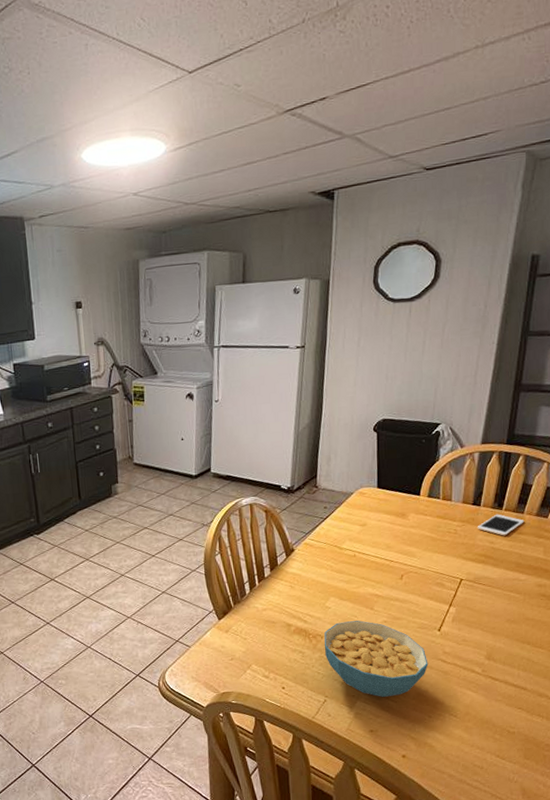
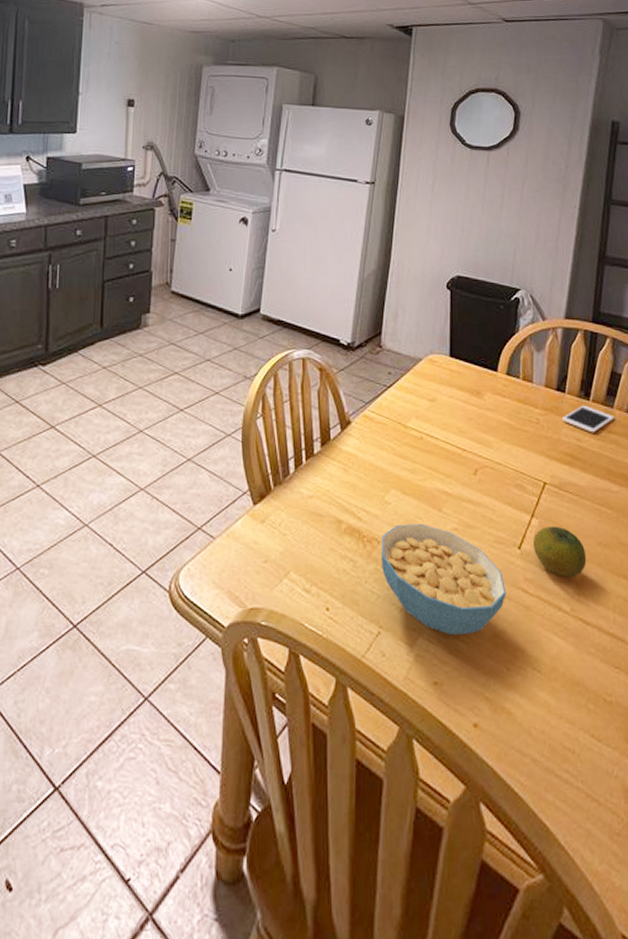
fruit: none [450,611,496,649] -> present [532,526,587,578]

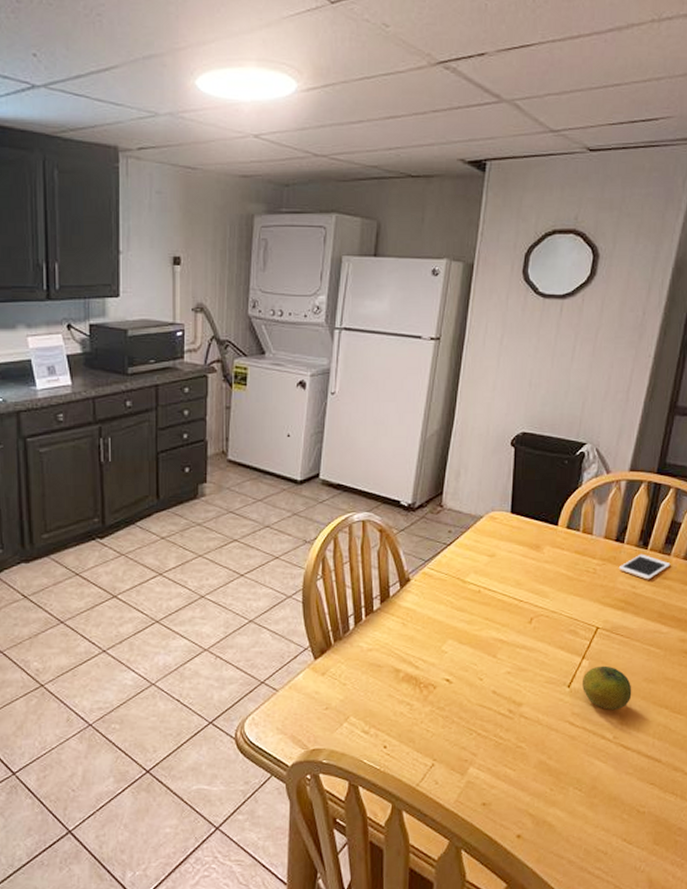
cereal bowl: present [380,524,507,636] -> none [436,670,554,765]

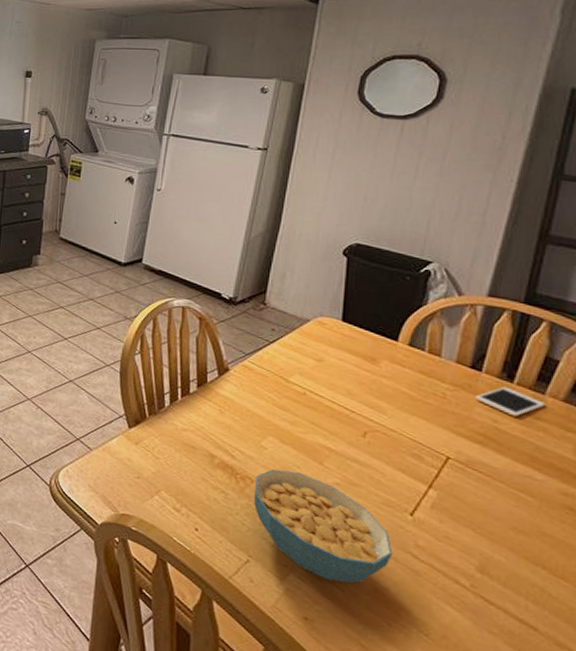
cereal bowl: none [436,670,554,765] -> present [253,468,393,584]
fruit: present [581,665,632,711] -> none [428,500,495,556]

